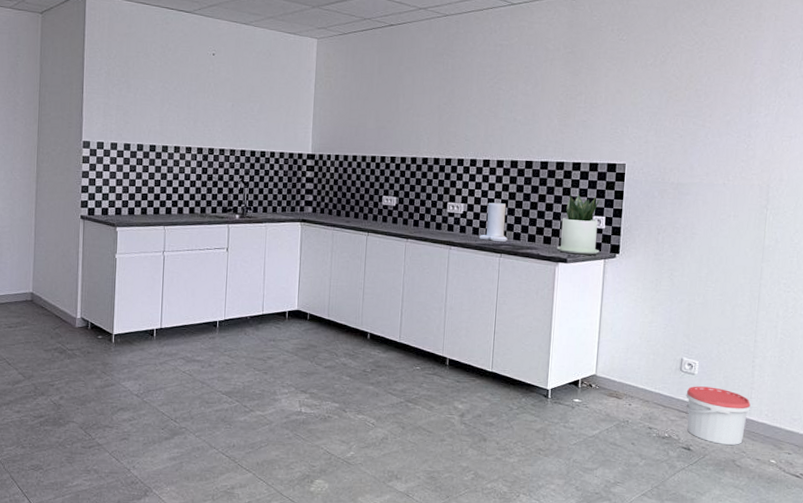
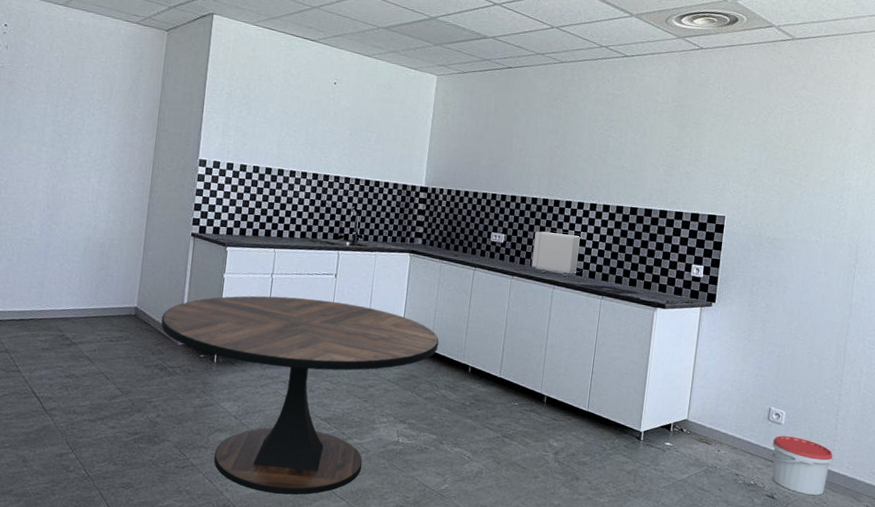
dining table: none [57,273,336,469] -> present [161,295,439,495]
microwave: none [425,190,478,237] -> present [531,231,582,277]
paper towel: present [479,202,508,243] -> none [583,245,610,285]
planter: present [556,194,601,255] -> none [656,241,700,303]

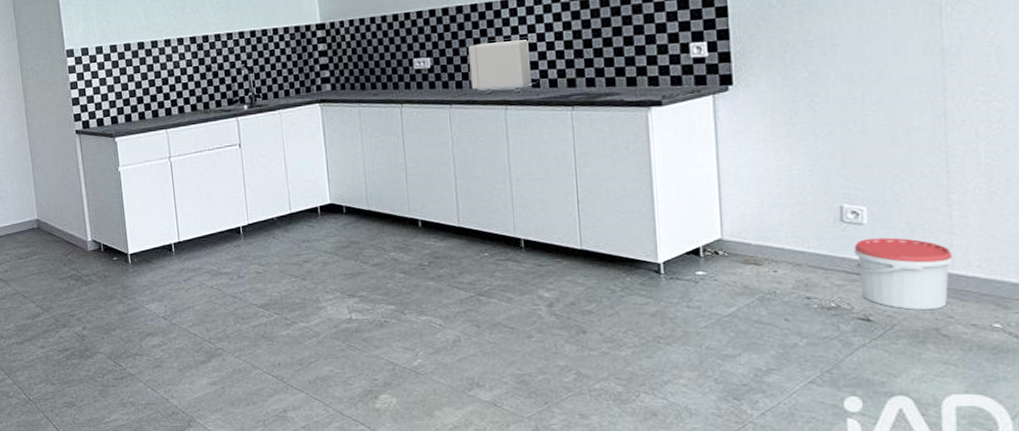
dining table: present [161,295,439,495] -> none [65,173,377,394]

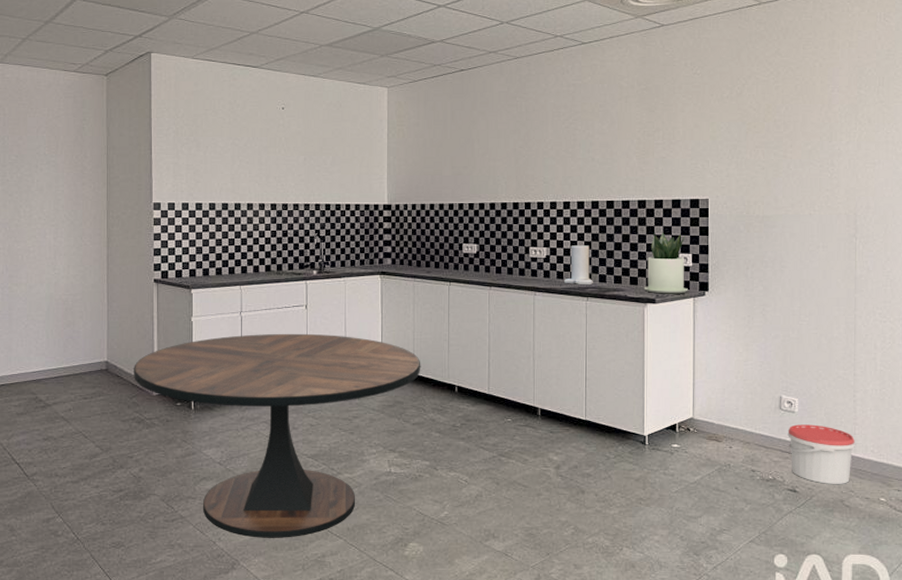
dining table: none [65,173,377,394] -> present [134,333,421,538]
microwave: present [468,38,538,94] -> none [508,235,562,282]
paper towel: none [542,45,579,93] -> present [564,245,593,286]
planter: none [645,18,705,94] -> present [644,232,688,294]

